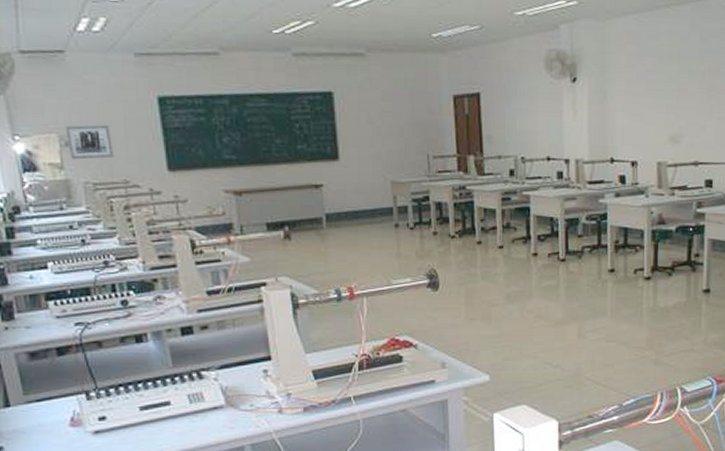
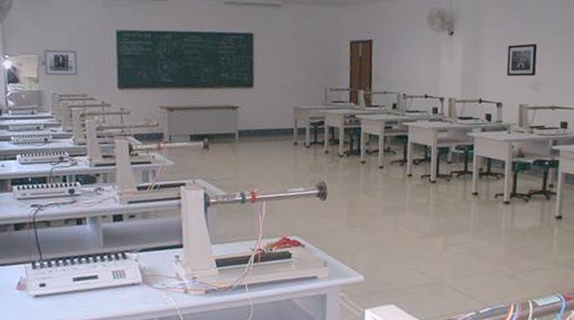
wall art: none [640,88,676,129] -> present [506,43,538,77]

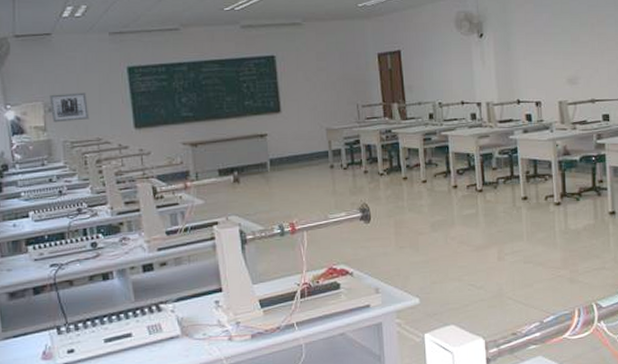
wall art: present [506,43,538,77] -> none [539,38,572,73]

